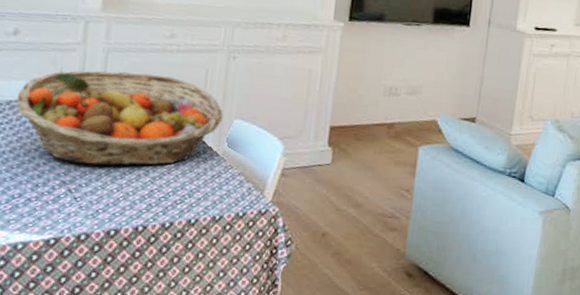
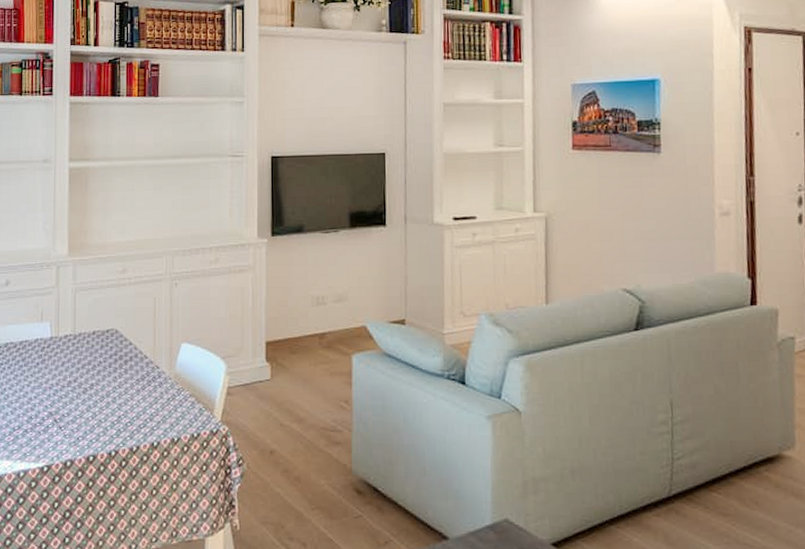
fruit basket: present [16,70,224,166] -> none [11,307,172,396]

